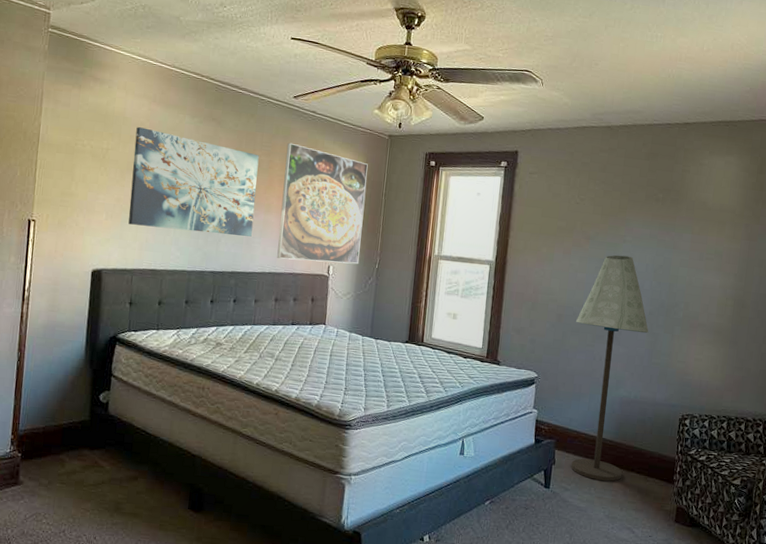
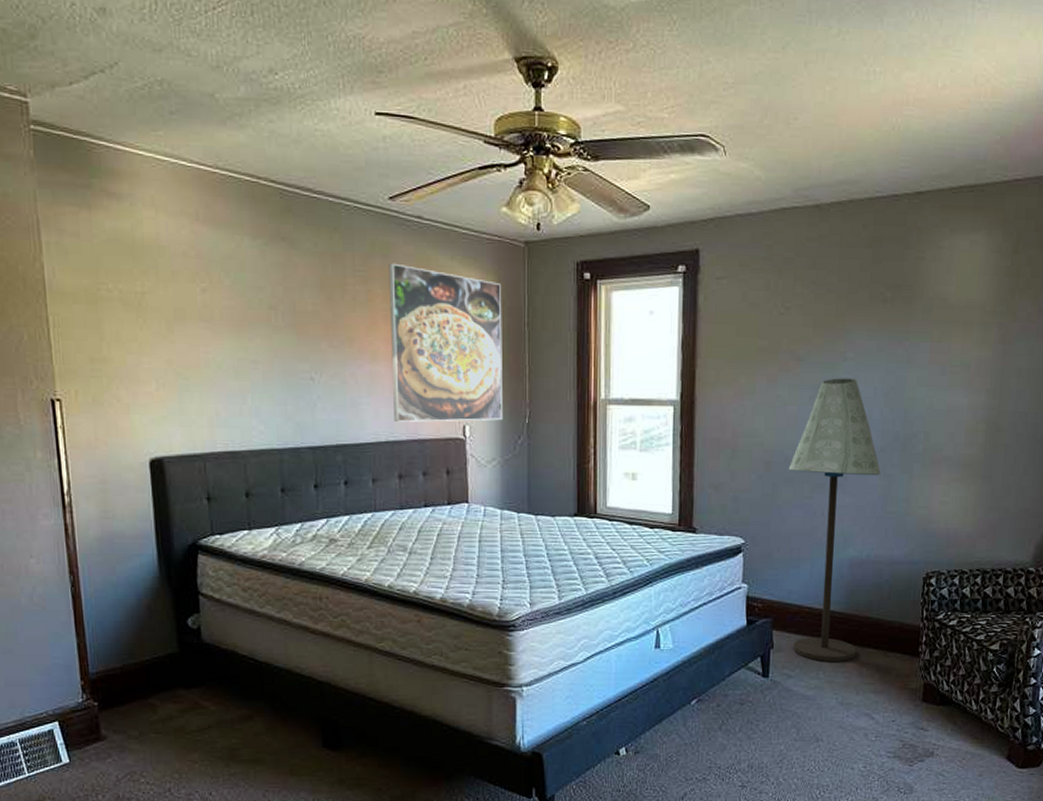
wall art: present [128,127,259,237] -> none [178,258,357,397]

